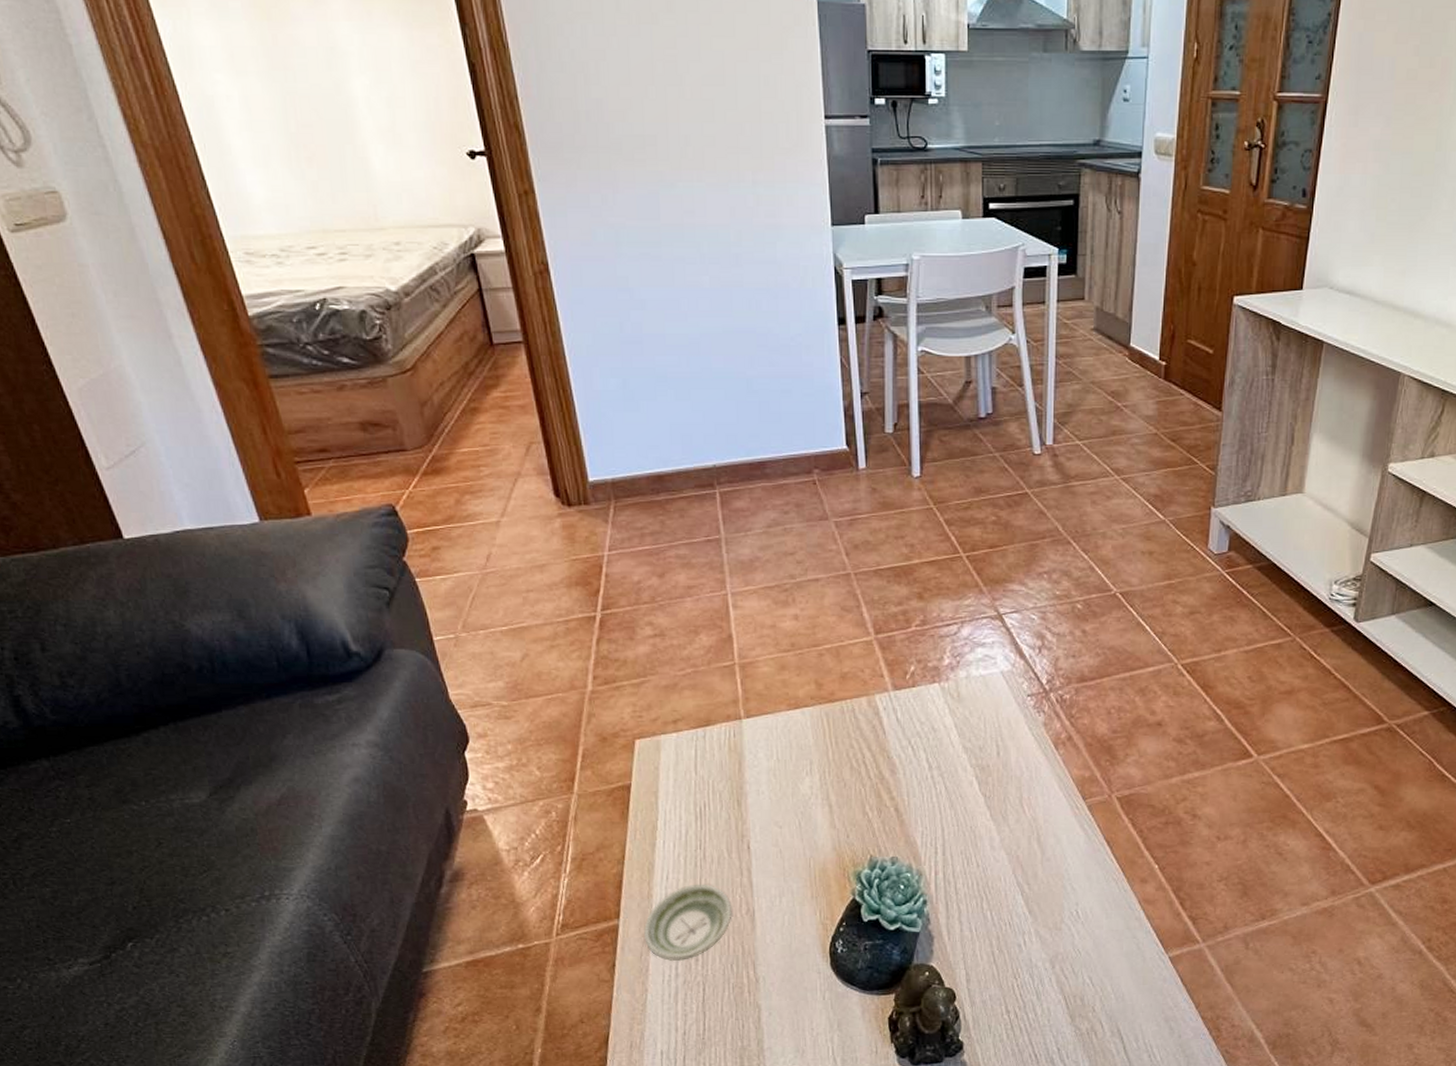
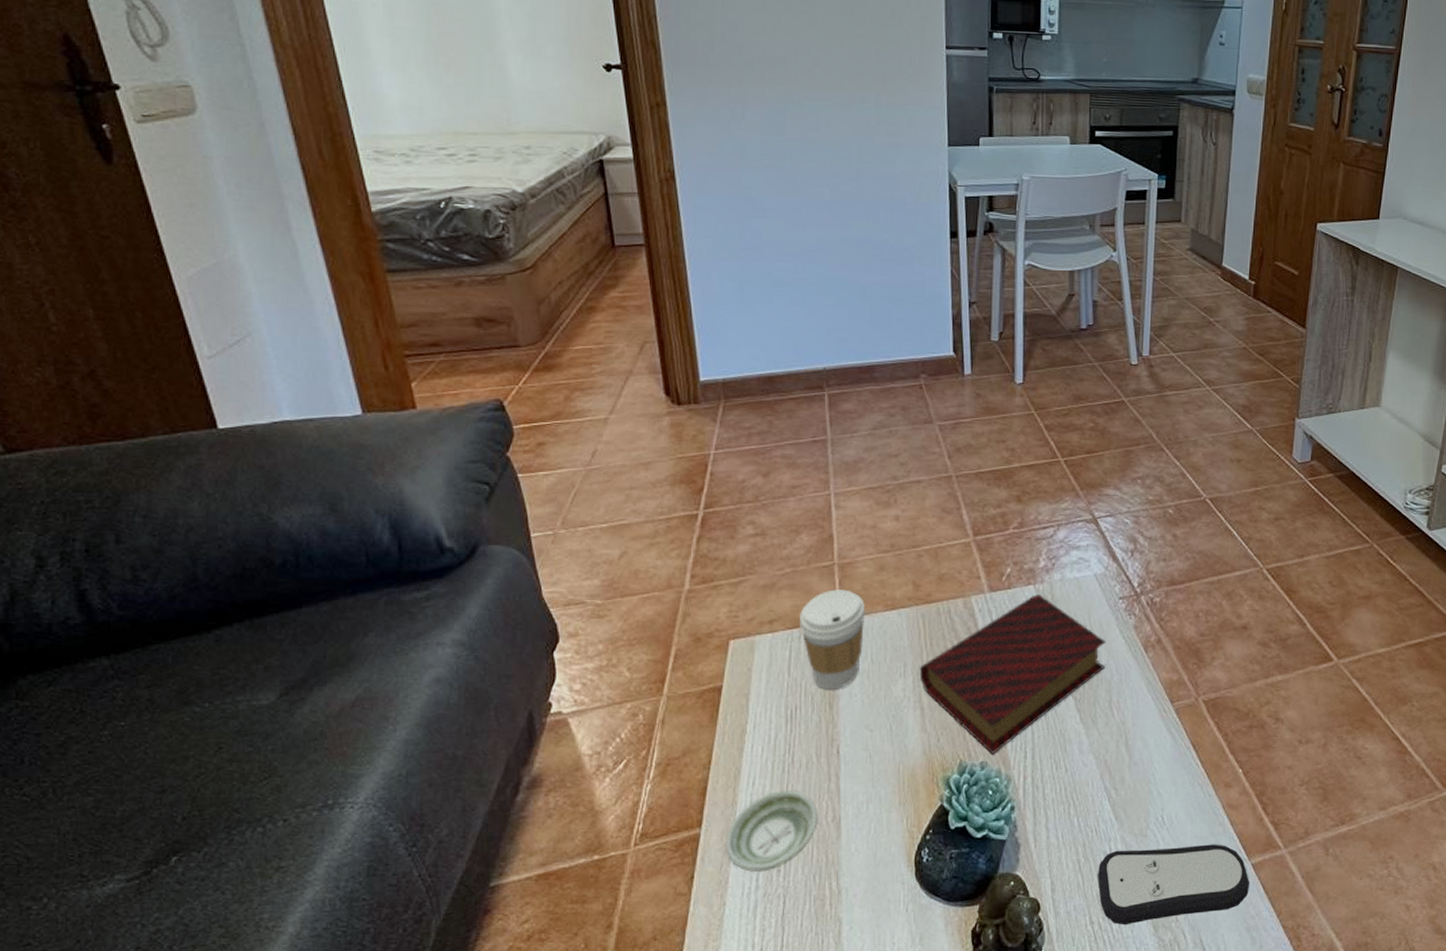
coffee cup: none [703,689,769,788] -> present [800,589,866,690]
book: none [825,692,1015,850] -> present [919,594,1107,755]
remote control: none [1013,938,1168,1015] -> present [1098,844,1250,925]

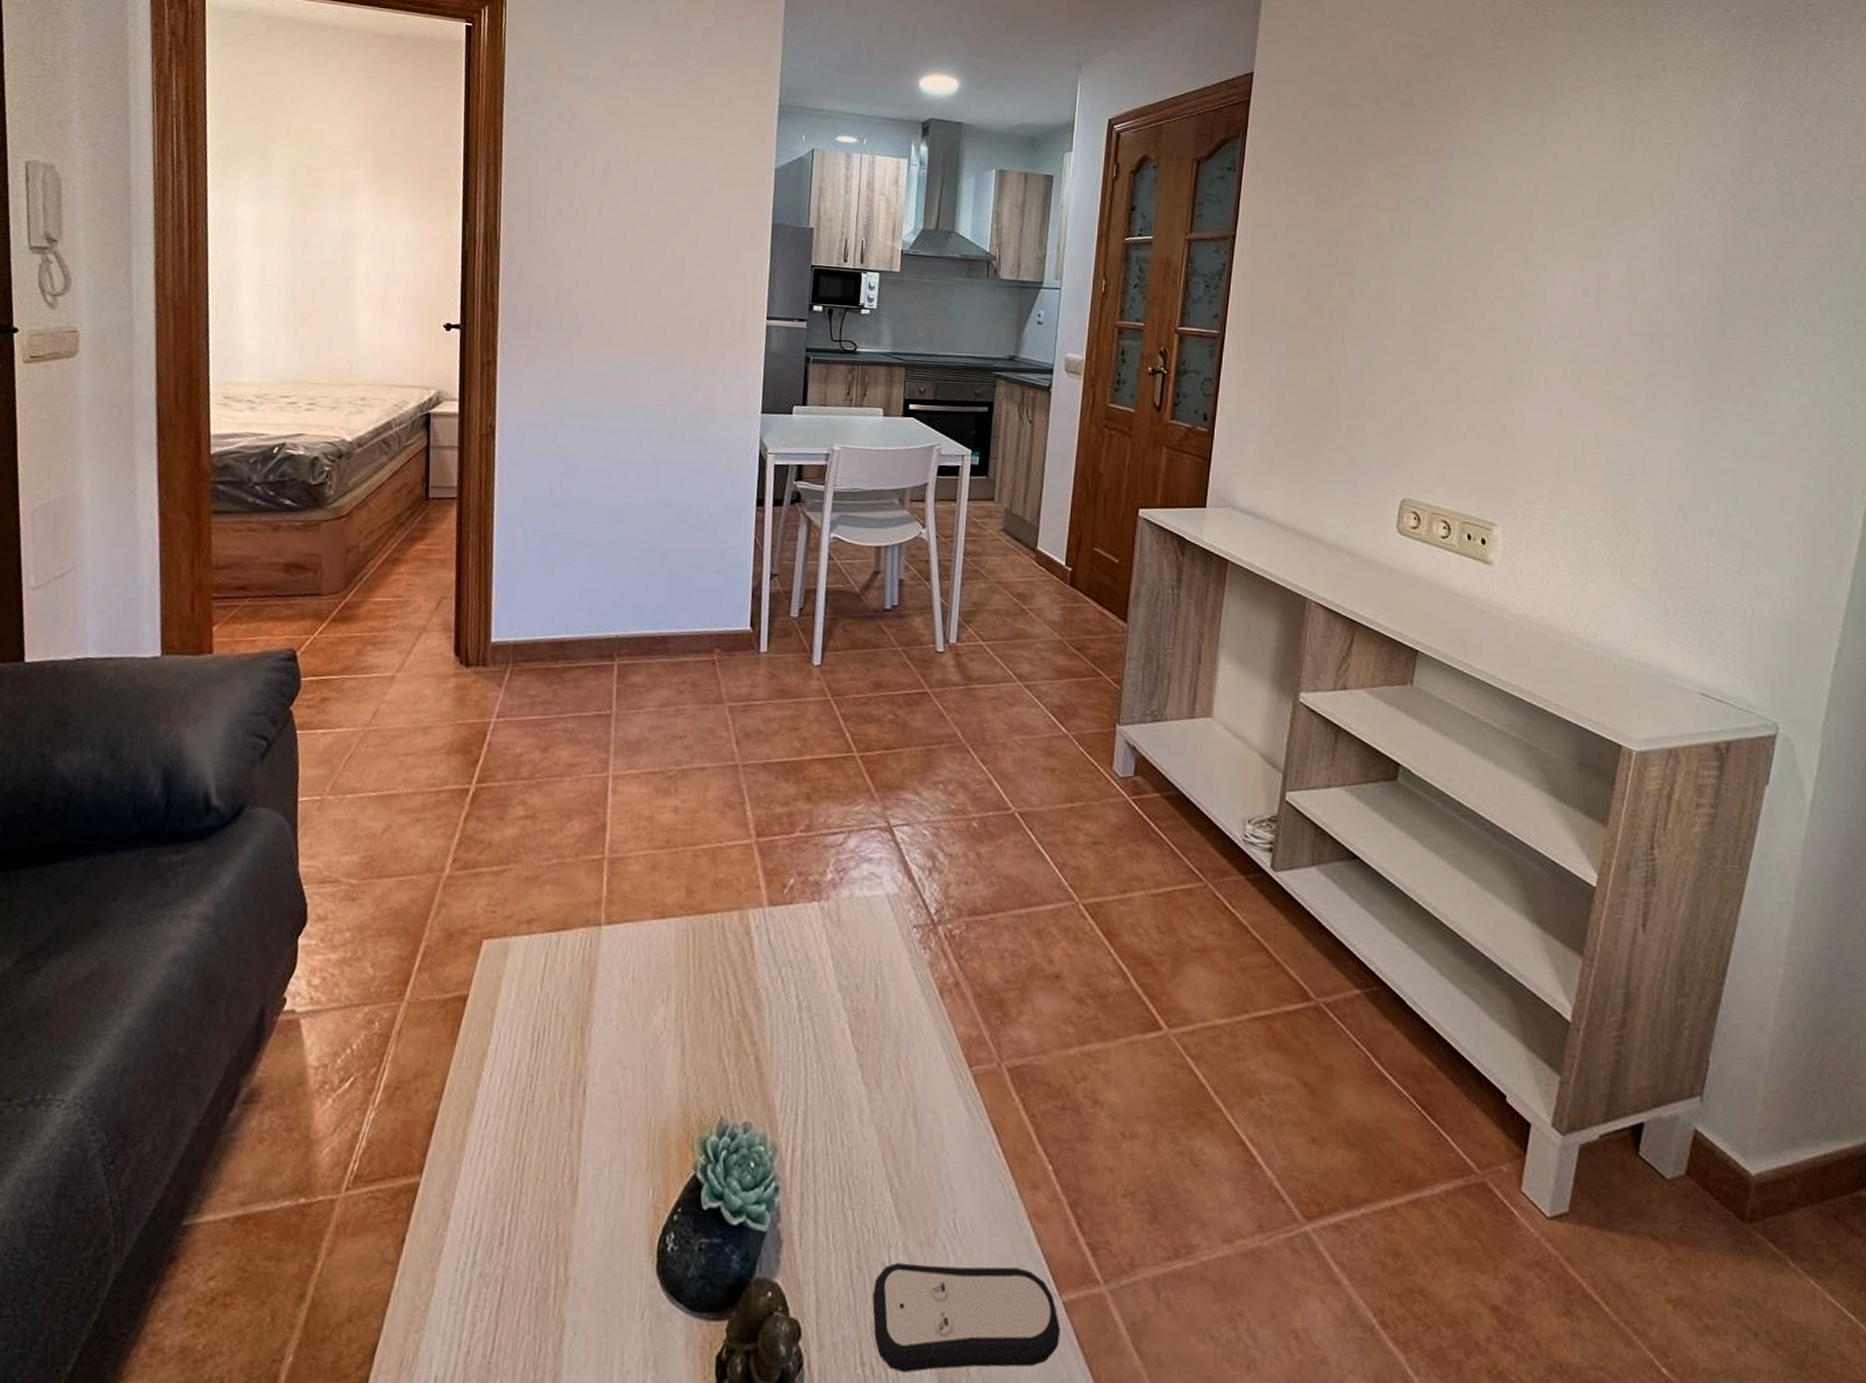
saucer: present [726,790,818,872] -> none [445,1135,554,1243]
coffee cup: present [800,589,866,690] -> none [559,888,633,1012]
book: present [919,594,1107,755] -> none [683,913,897,1114]

